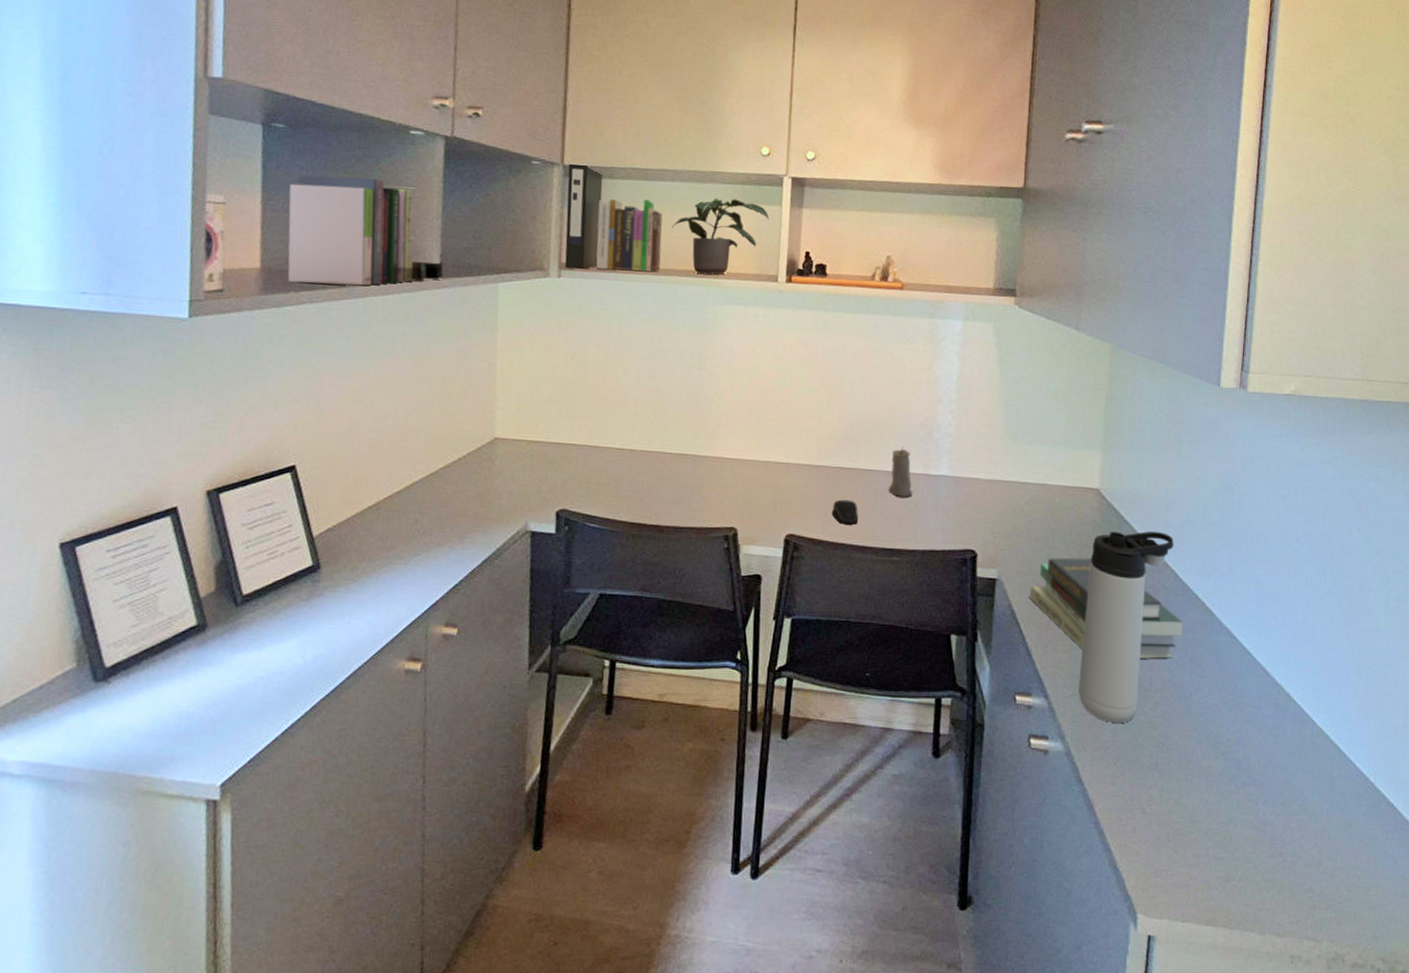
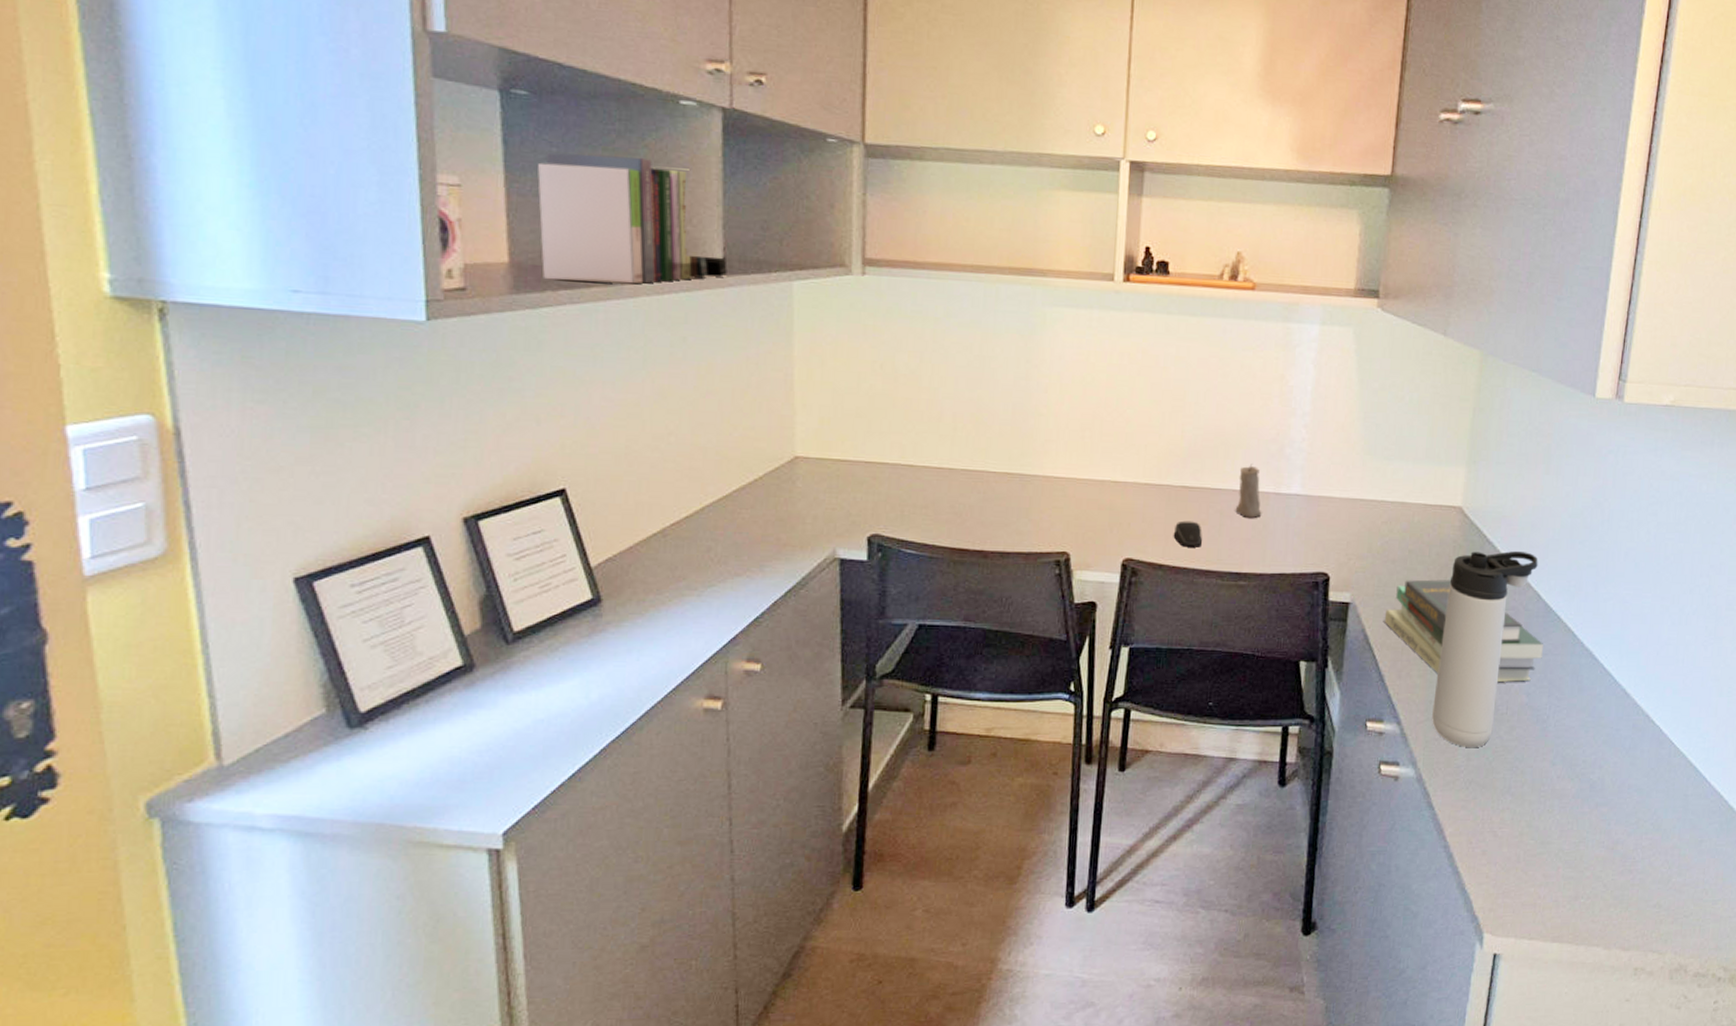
binder: present [564,162,603,269] -> none [869,140,912,265]
books: present [596,199,663,272] -> none [906,185,982,269]
potted plant: present [672,198,769,275] -> none [992,184,1104,273]

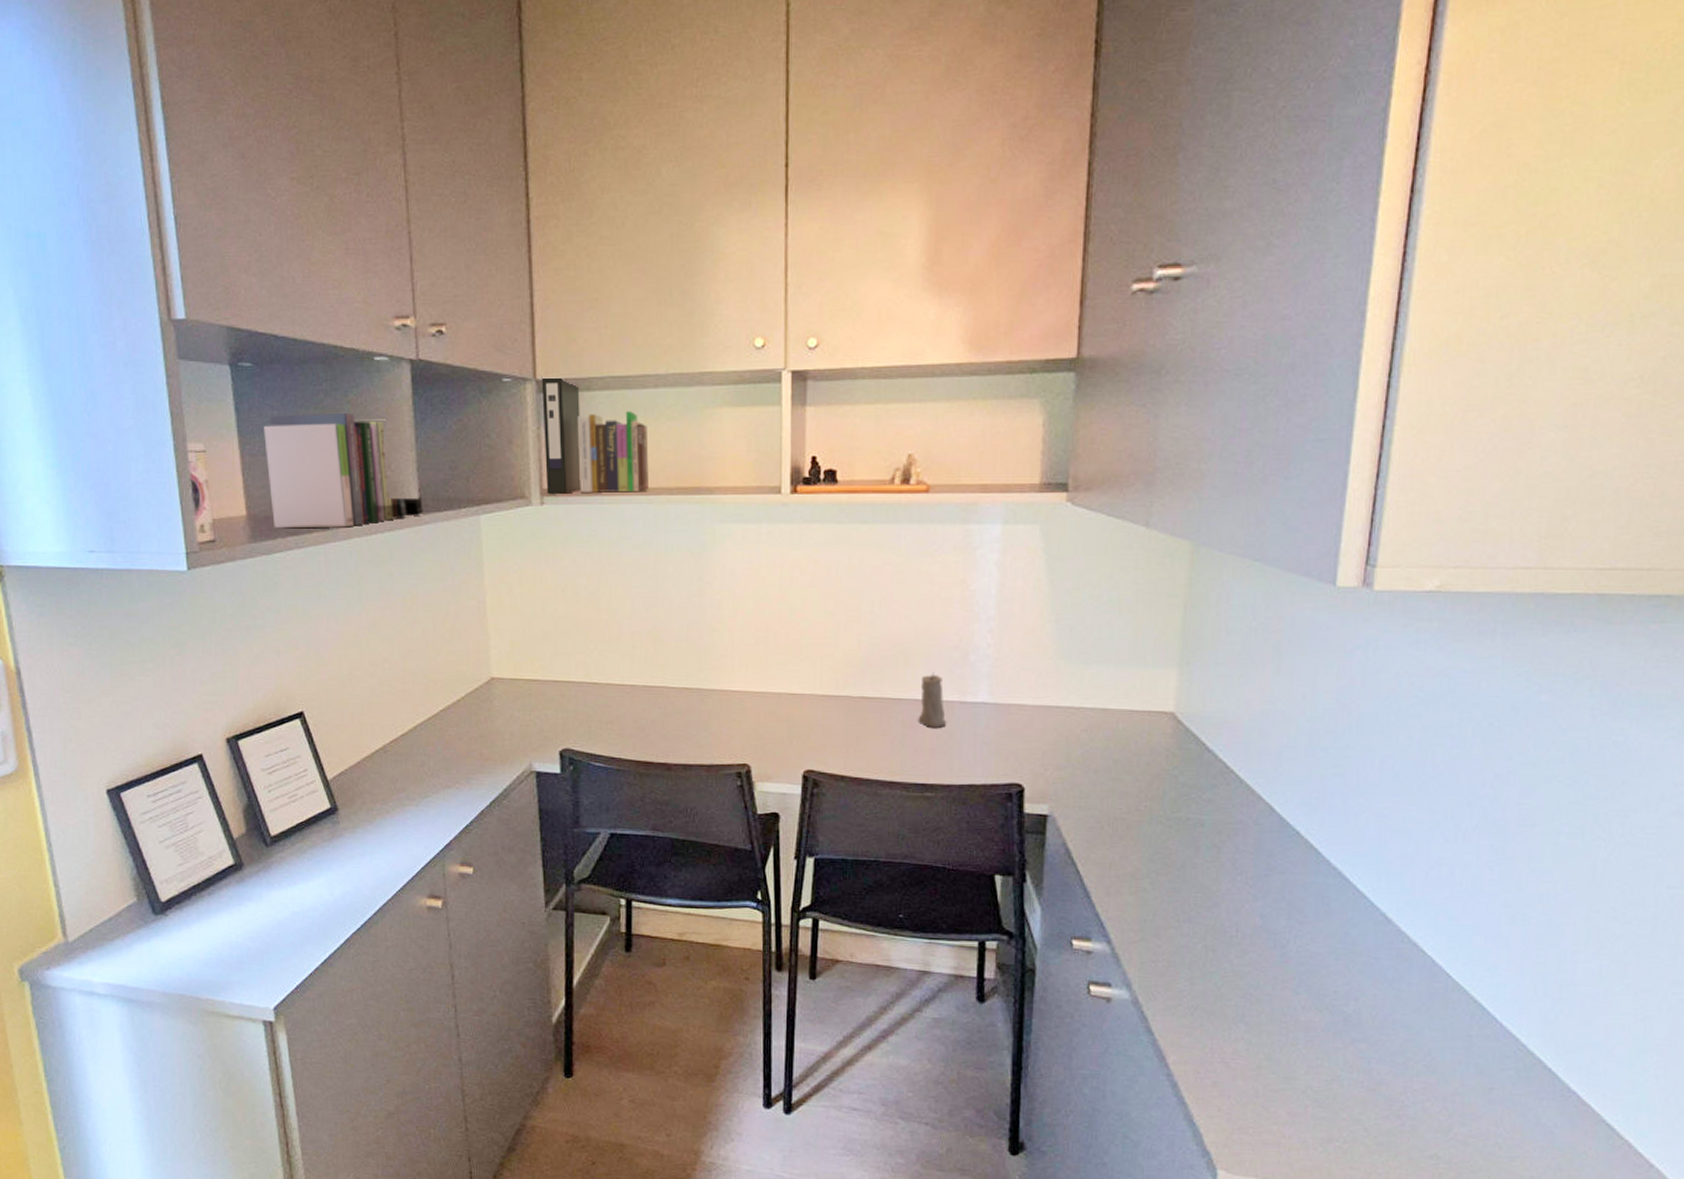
binder: none [869,140,912,265] -> present [541,376,581,494]
books: none [906,185,982,269] -> present [577,411,649,493]
computer mouse: present [1174,520,1202,547] -> none [855,731,884,759]
books: present [1384,579,1543,682] -> none [1088,791,1279,902]
thermos bottle: present [1432,550,1538,747] -> none [1148,759,1270,971]

